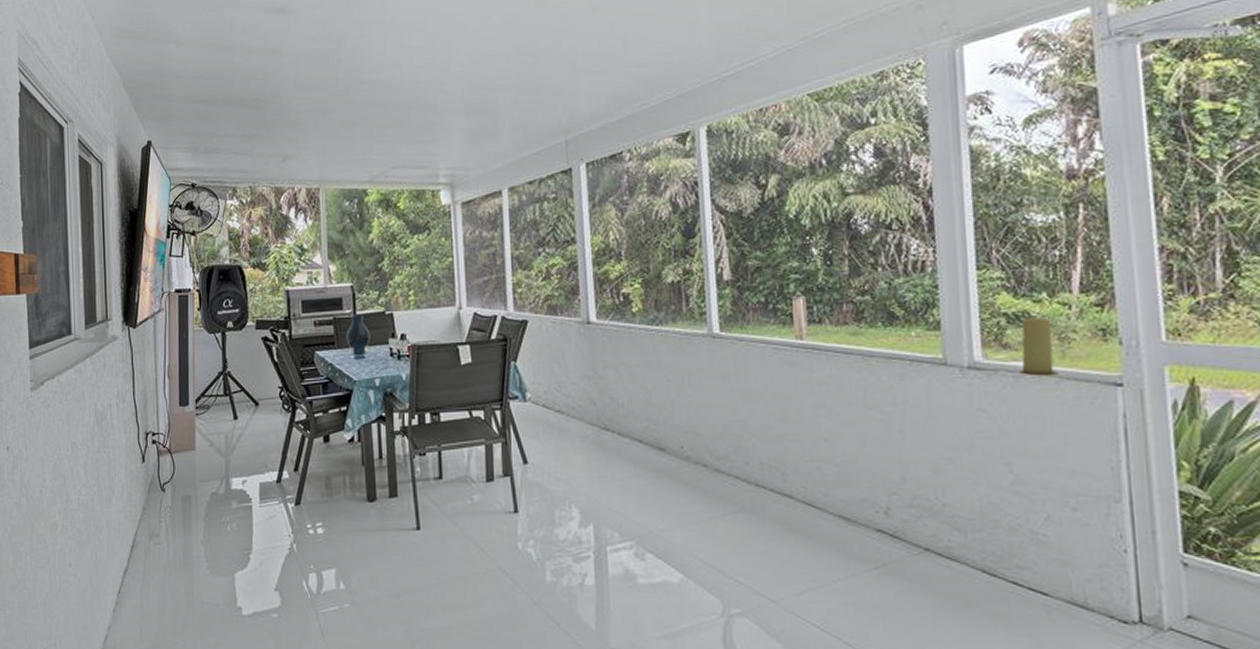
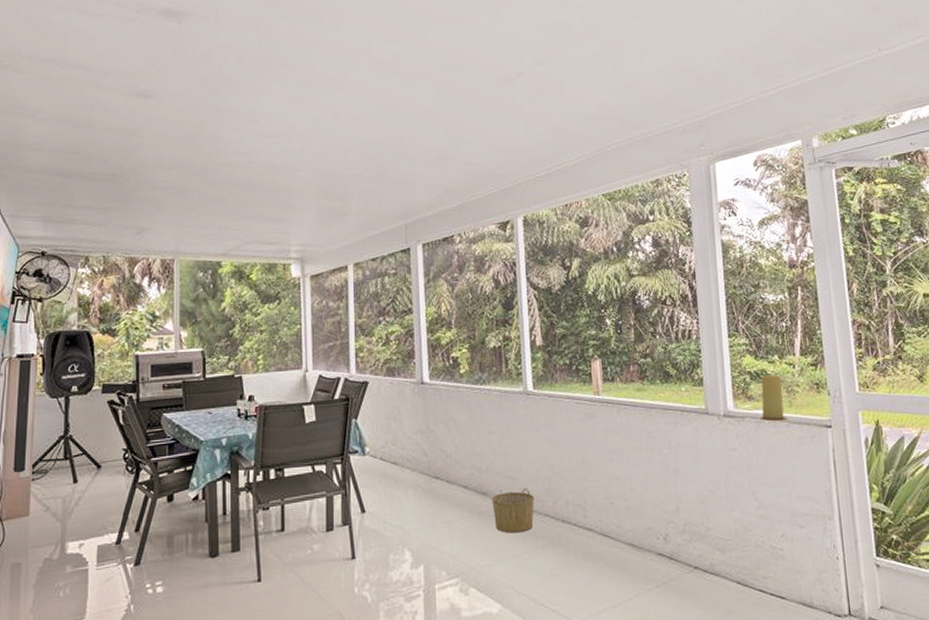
vase: present [346,314,371,360] -> none [195,377,219,421]
basket: none [671,445,723,495] -> present [492,488,535,533]

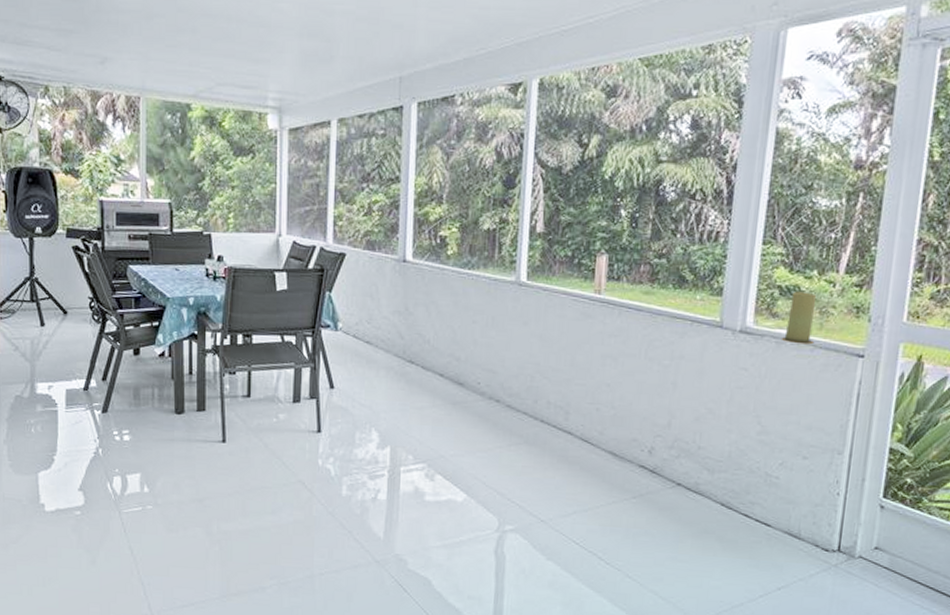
basket: present [492,488,535,533] -> none [468,383,515,428]

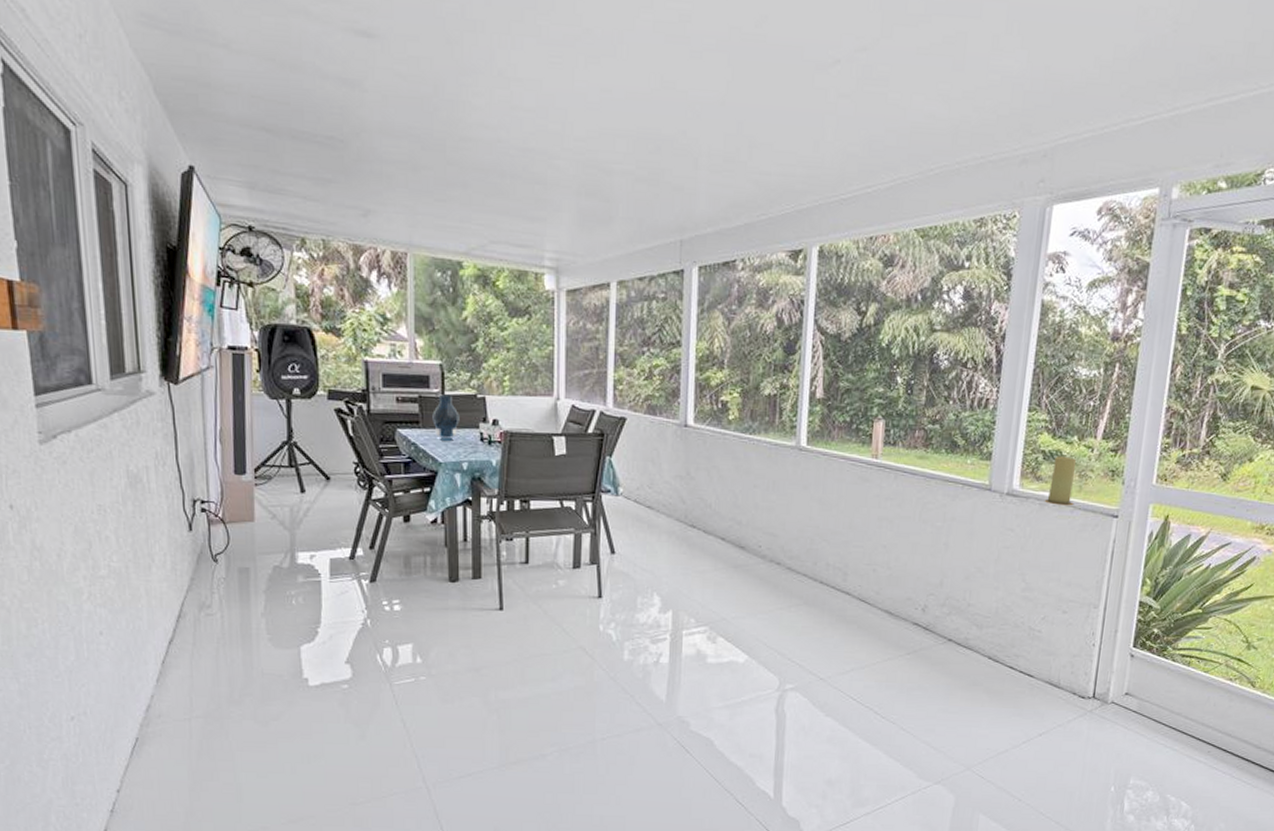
vase: none [161,232,187,278] -> present [432,394,460,442]

